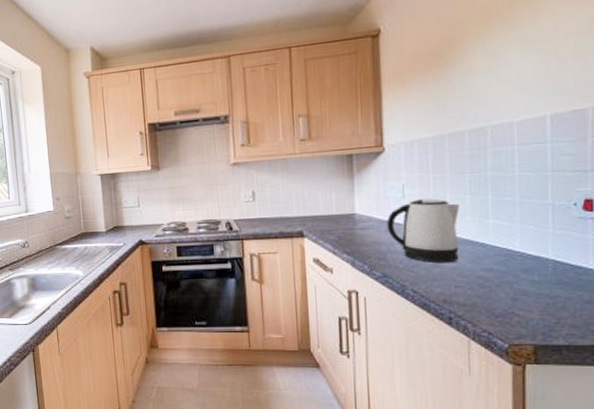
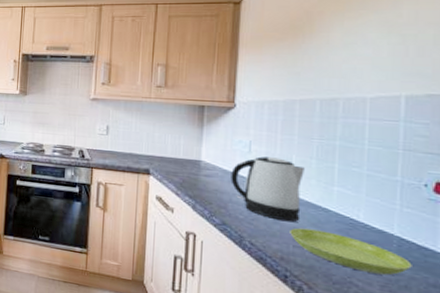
saucer: none [450,266,568,300] -> present [290,228,412,276]

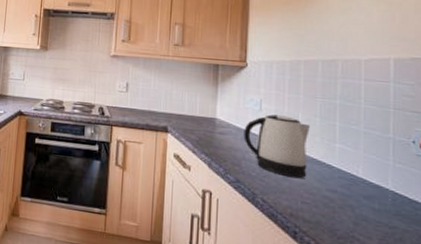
saucer: present [290,228,412,276] -> none [298,184,405,229]

